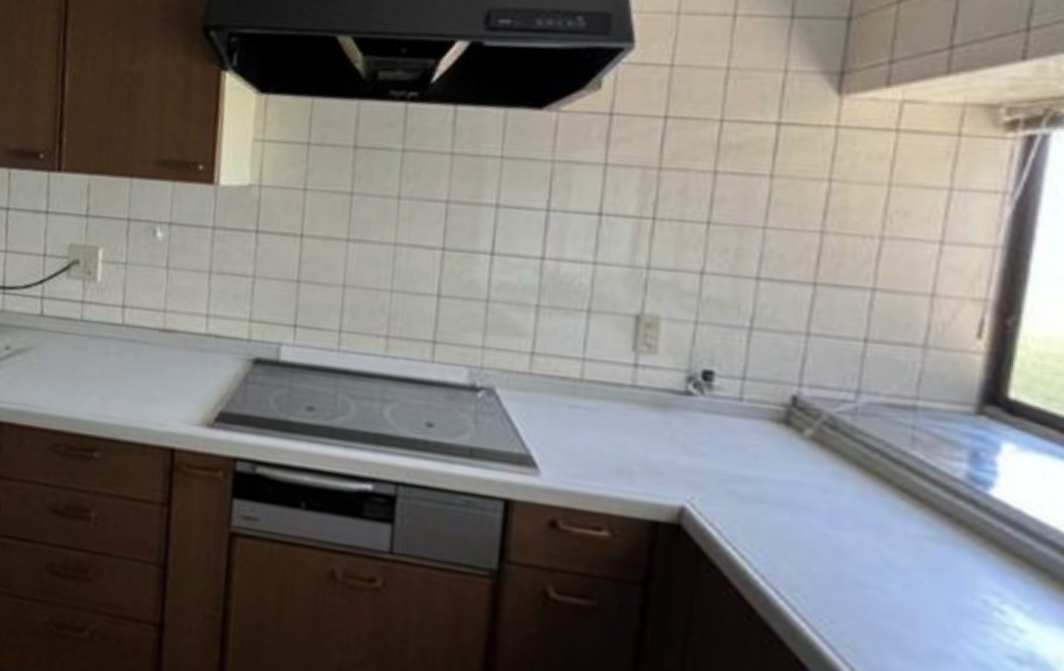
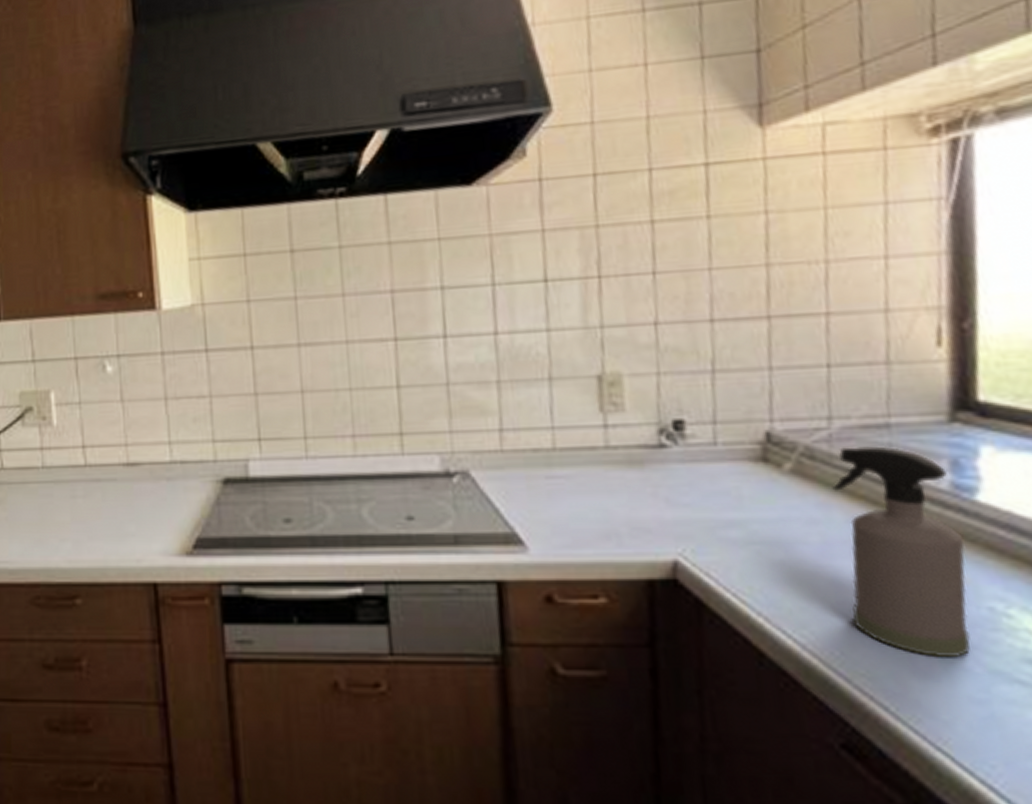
spray bottle: none [847,422,970,643] -> present [832,446,971,658]

